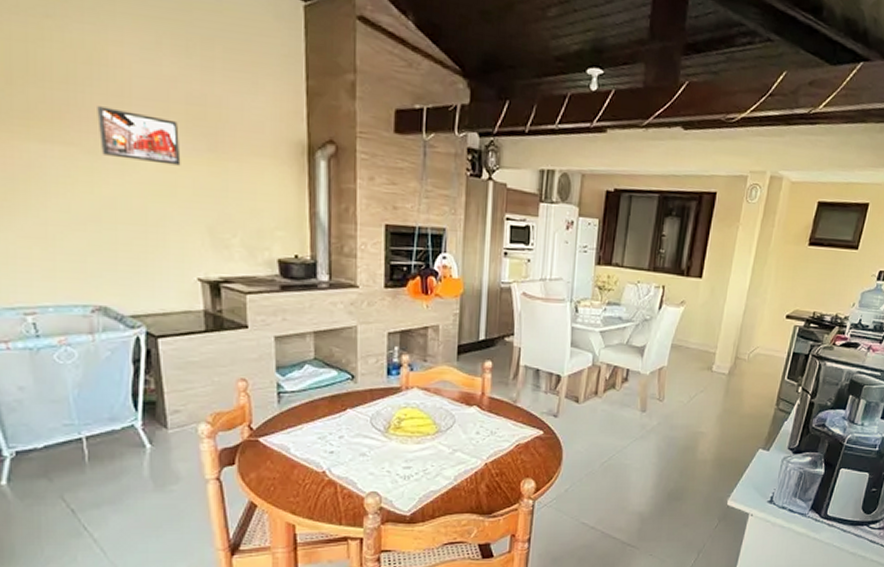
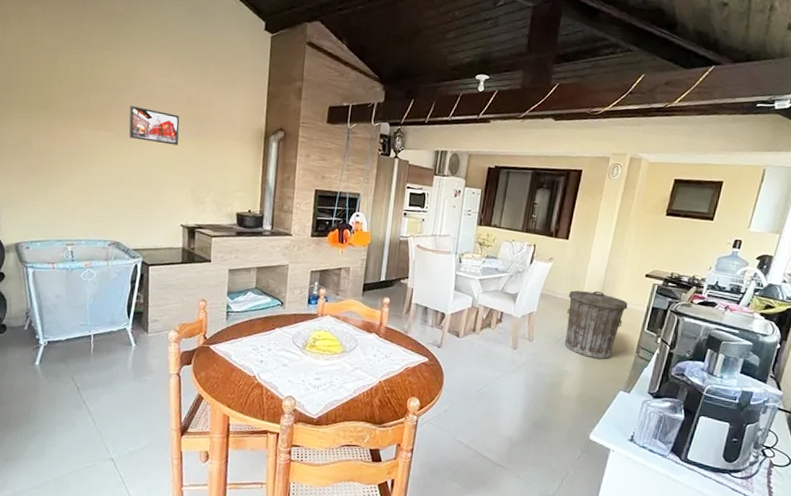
trash can: none [698,337,768,415] -> present [564,290,628,359]

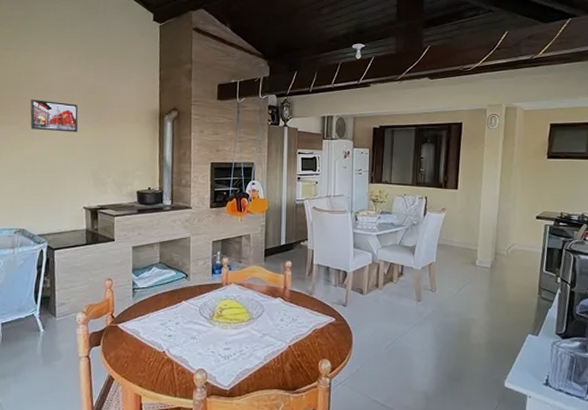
trash can: present [564,290,628,359] -> none [465,236,524,303]

